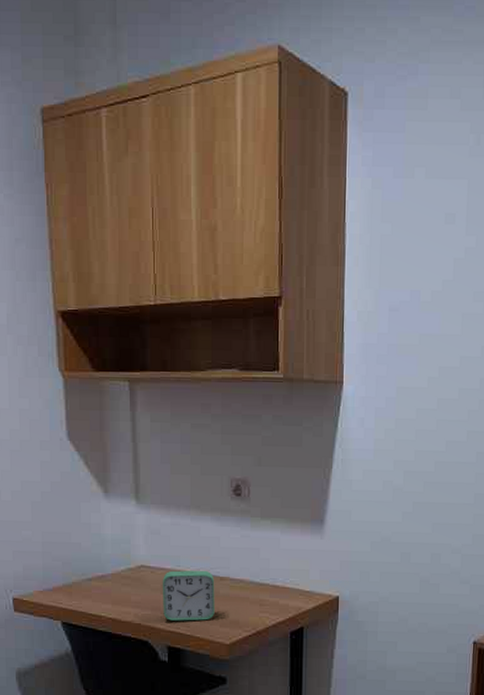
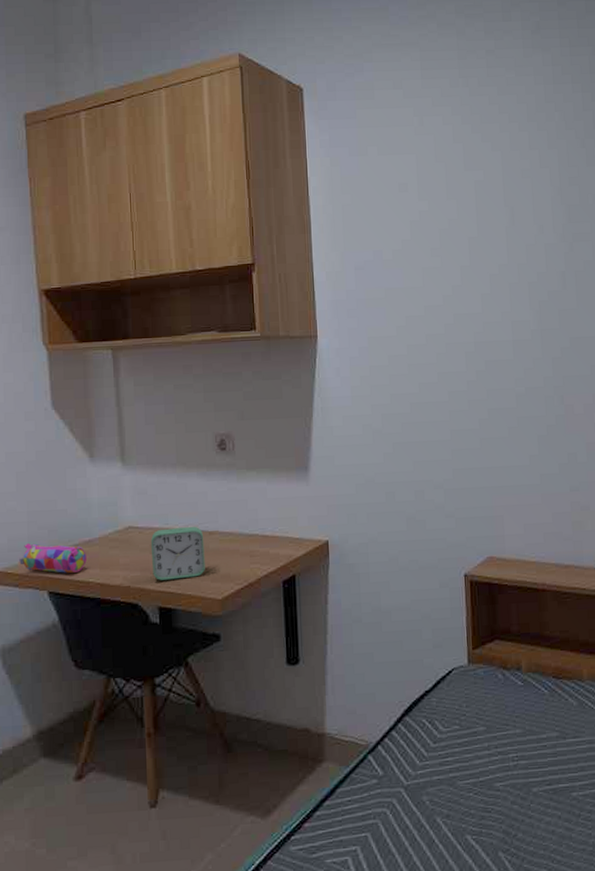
pencil case: none [34,574,99,606] -> present [19,543,87,573]

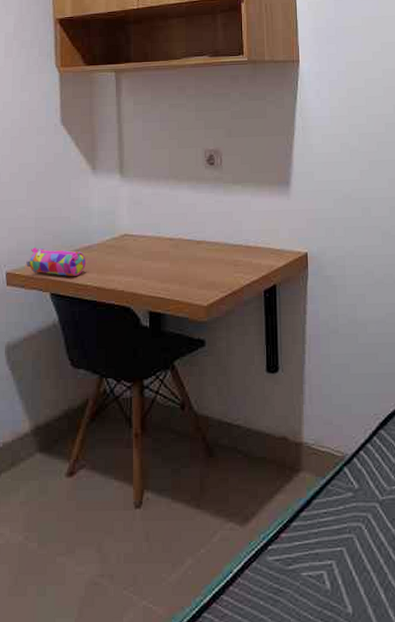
alarm clock: present [150,526,205,580] -> none [143,235,193,286]

